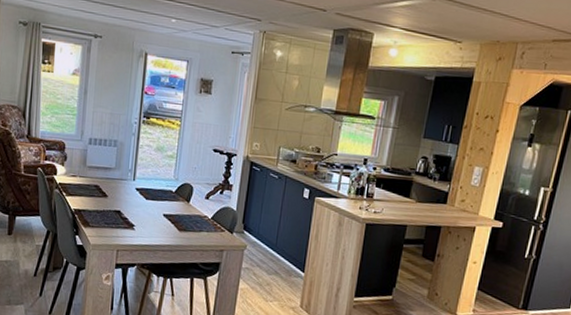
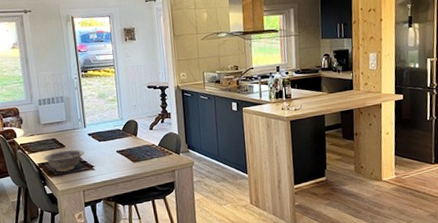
decorative bowl: none [81,199,127,225] -> present [43,149,84,172]

